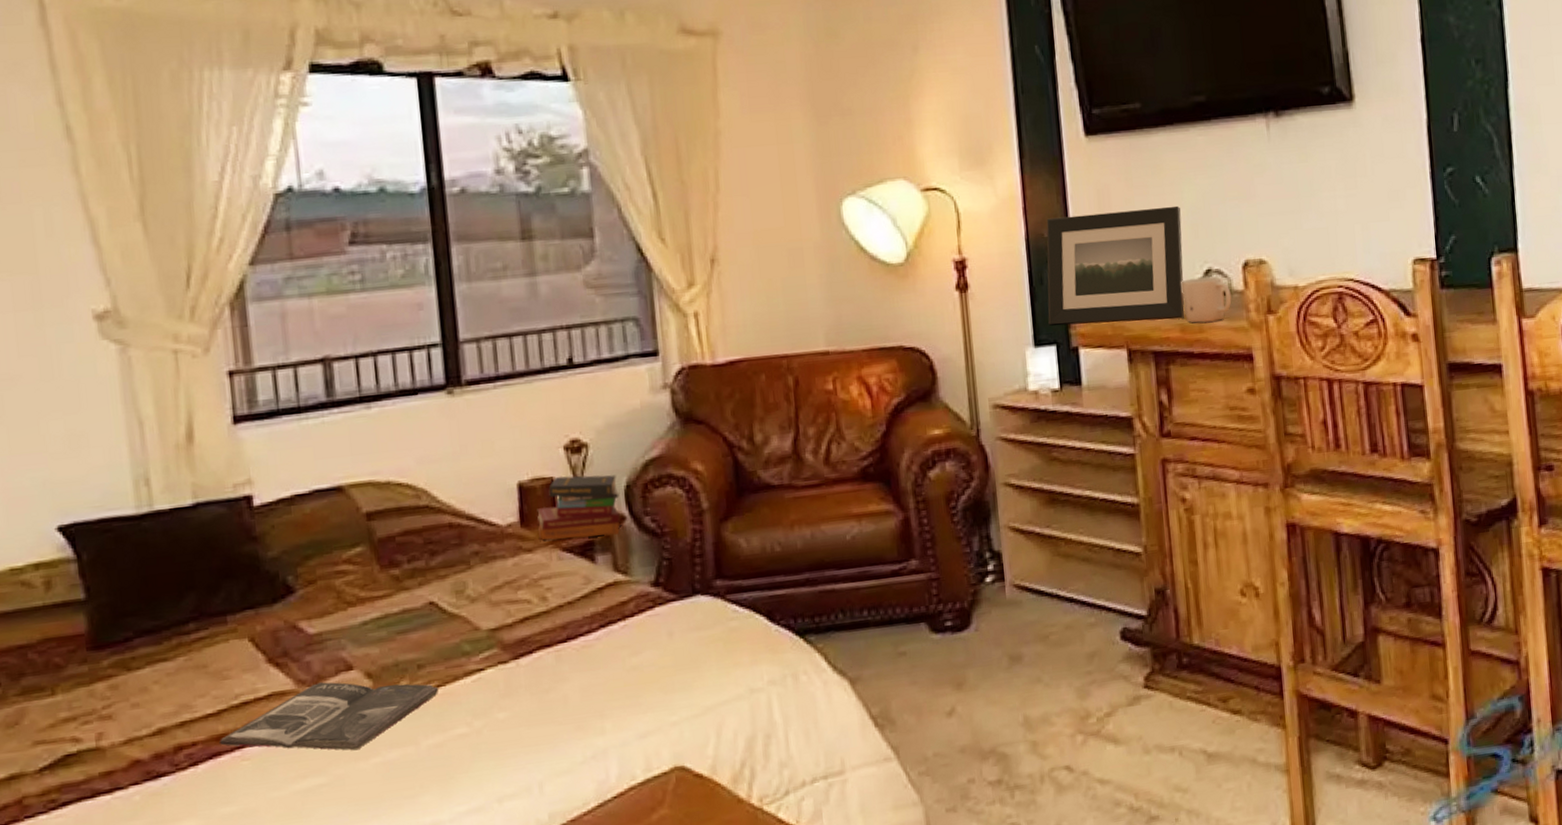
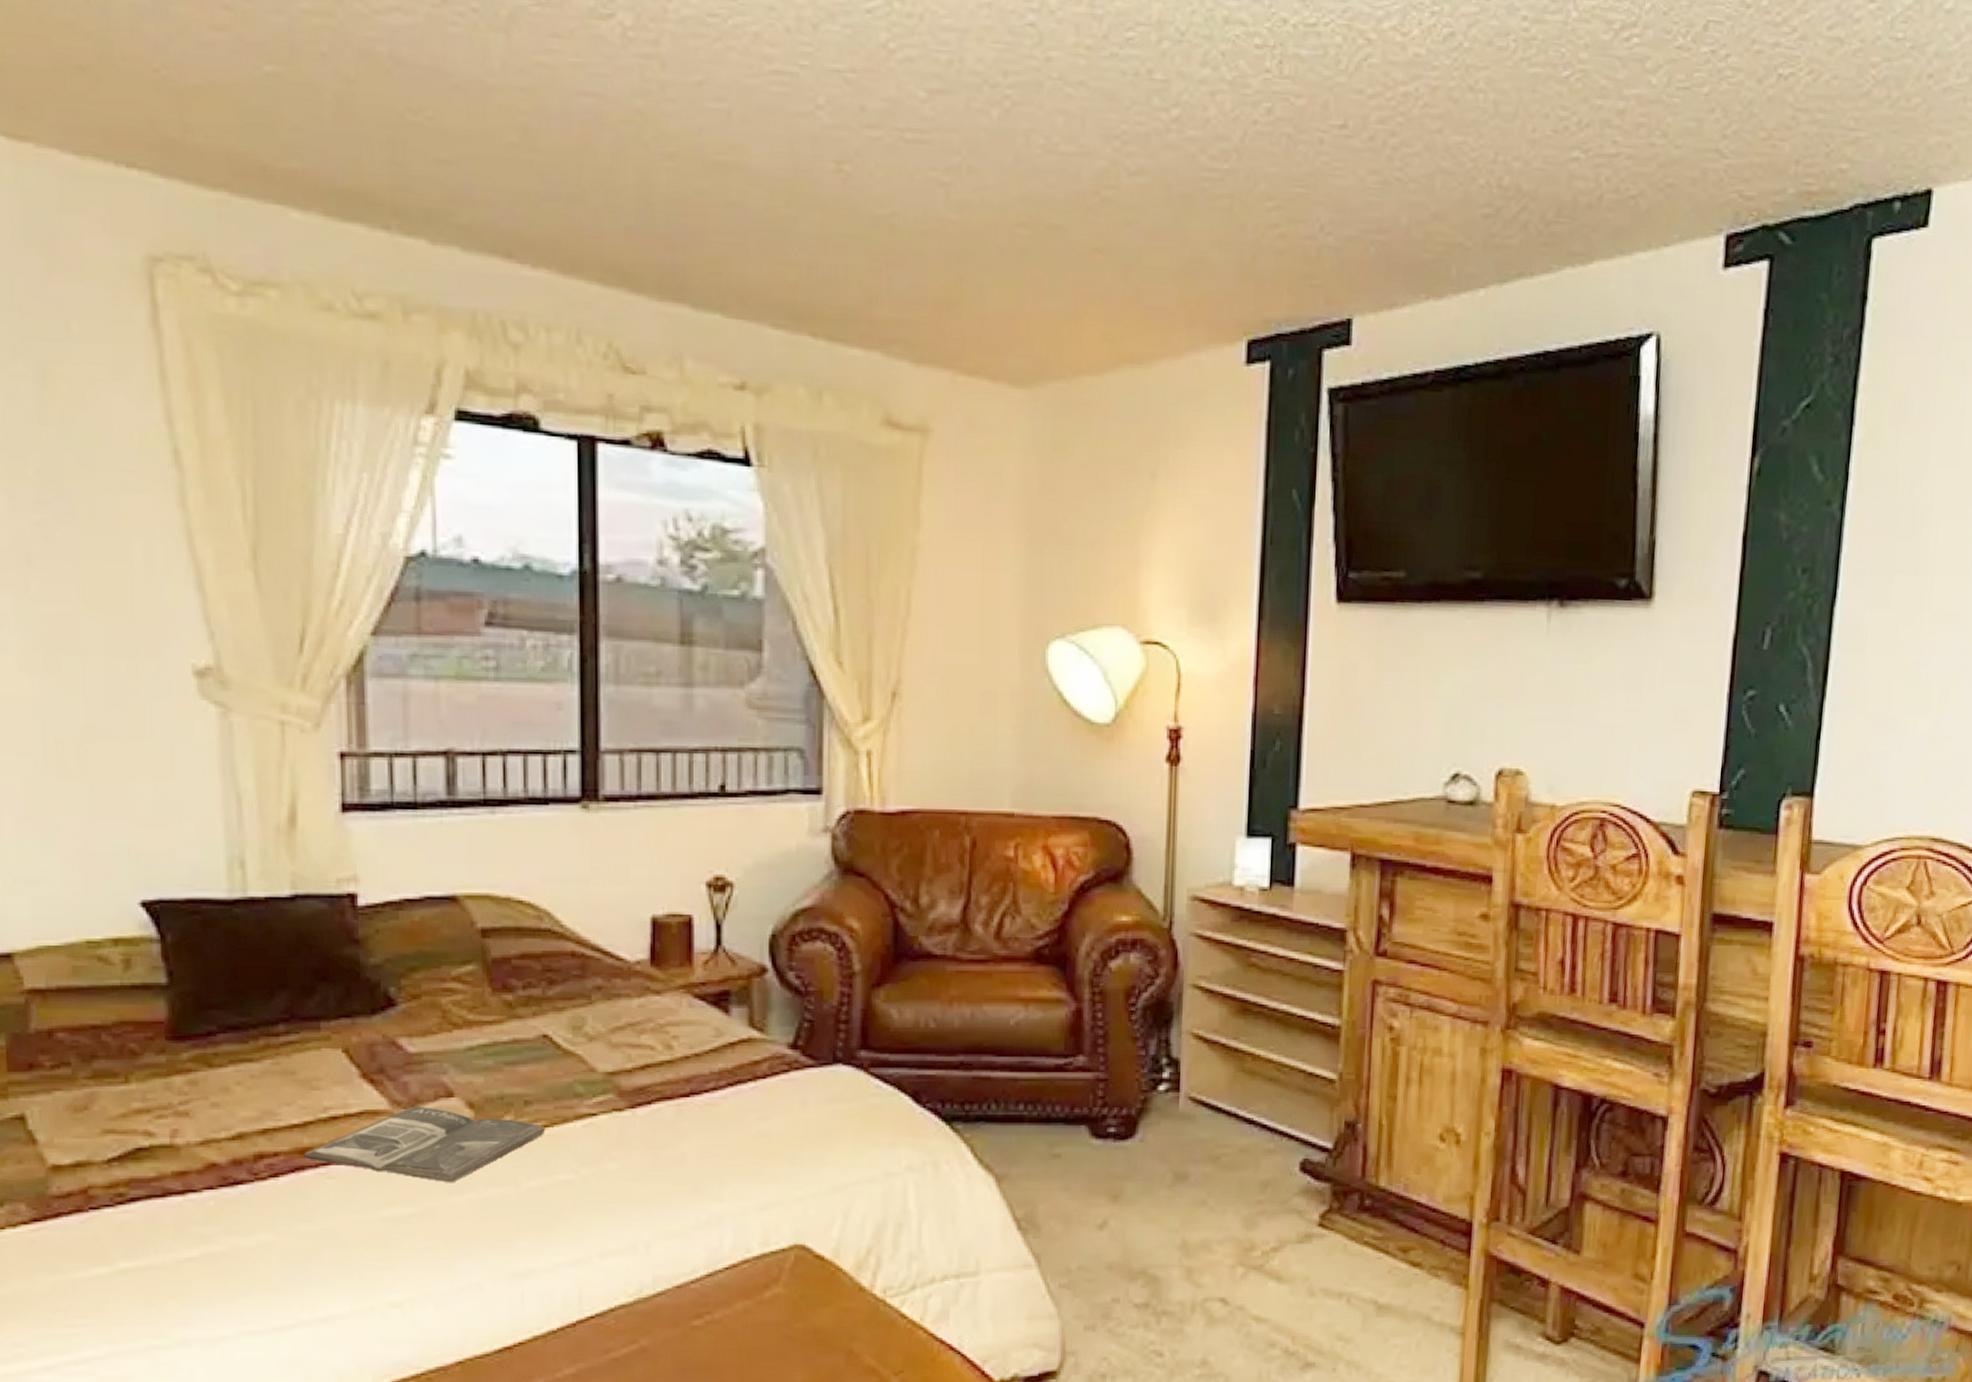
books: present [537,475,620,541] -> none [670,915,763,988]
picture frame: present [1046,205,1185,326] -> none [1266,692,1434,826]
mug: present [1181,276,1232,323] -> none [1421,781,1478,833]

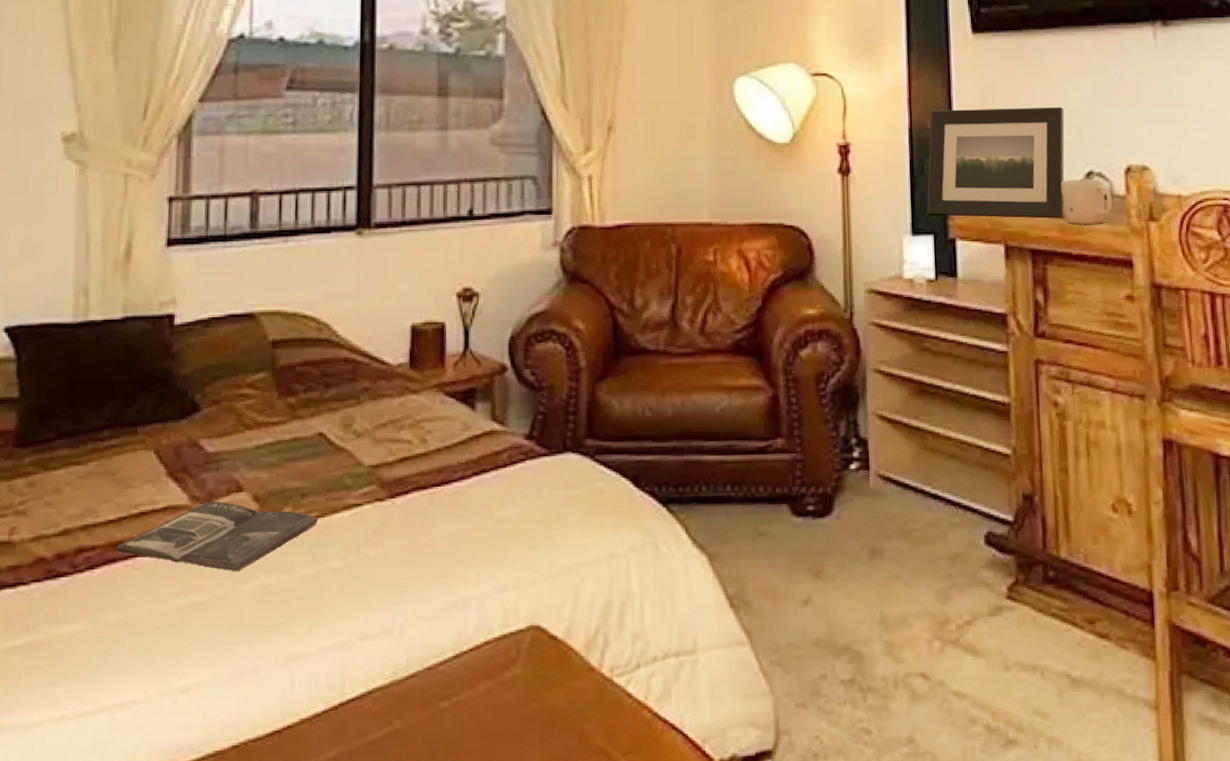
picture frame: none [1266,692,1434,826] -> present [927,106,1065,219]
mug: none [1421,781,1478,833] -> present [1062,179,1113,224]

